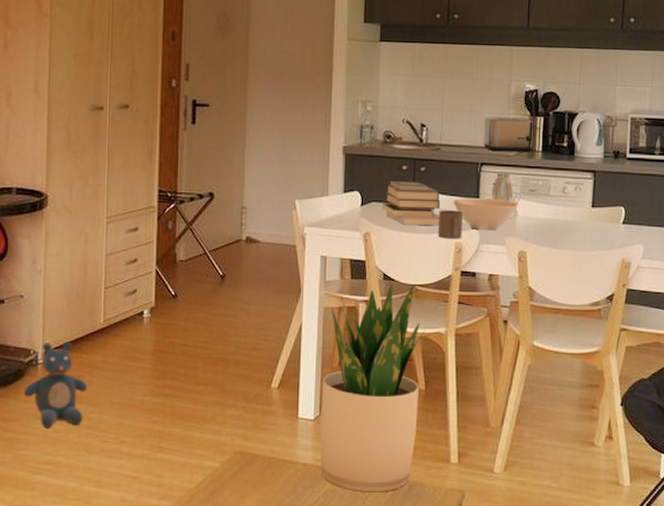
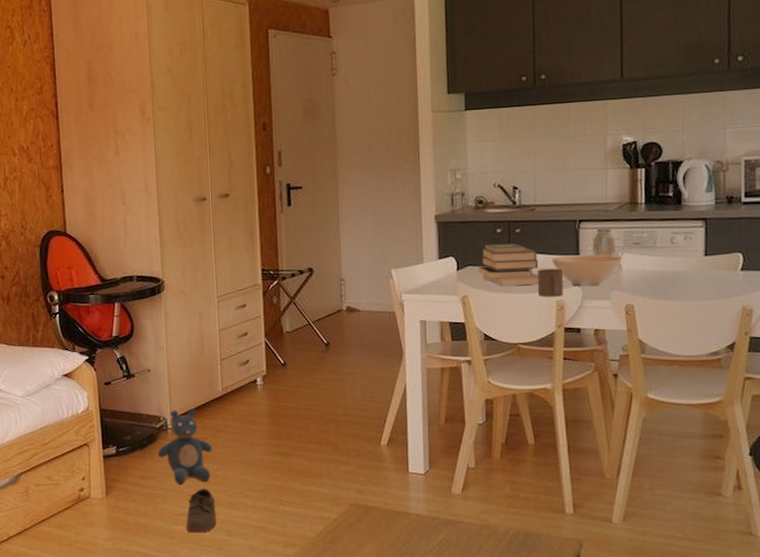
shoe: none [50,432,86,485] -> present [186,488,217,533]
planter: present [320,283,426,493] -> none [430,342,531,542]
toaster: present [483,117,535,152] -> none [580,171,636,208]

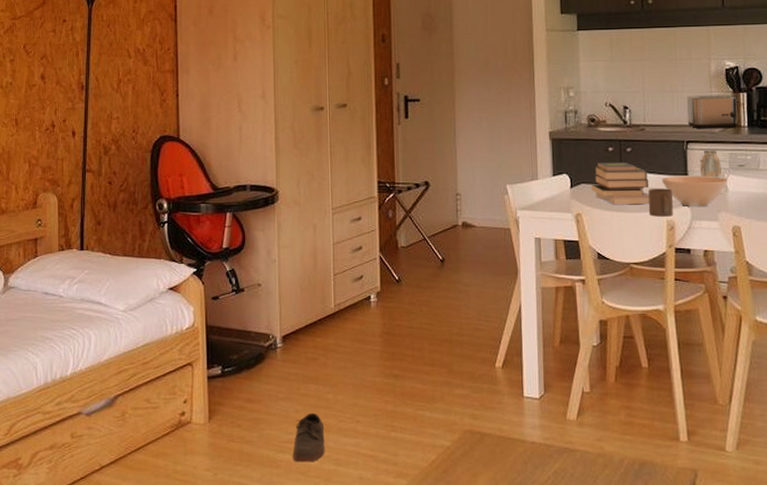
stuffed animal: present [157,408,213,485] -> none [265,326,323,409]
toaster: none [580,171,636,208] -> present [686,95,739,129]

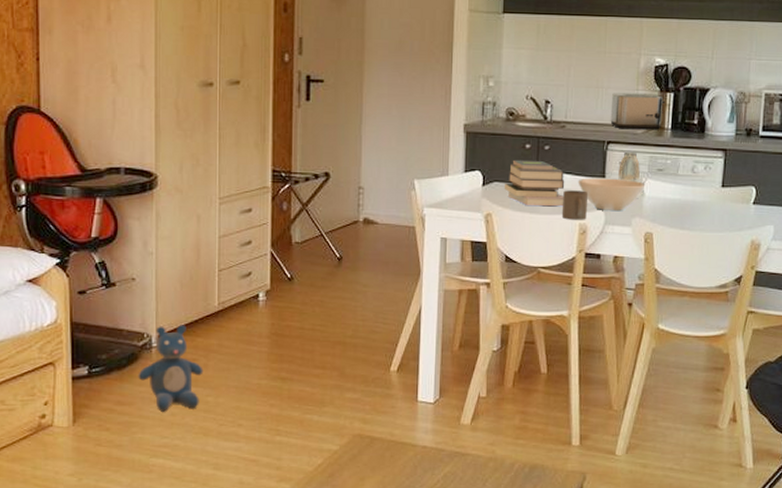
stuffed animal: none [265,326,323,409] -> present [138,325,204,412]
shoe: present [293,412,325,463] -> none [167,416,203,467]

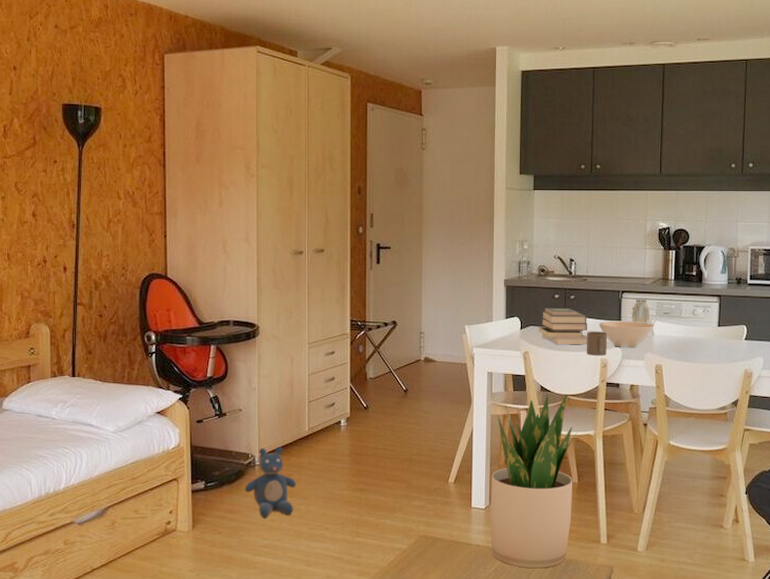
planter: none [440,266,548,475] -> present [490,394,577,569]
toaster: present [610,93,665,130] -> none [624,251,668,281]

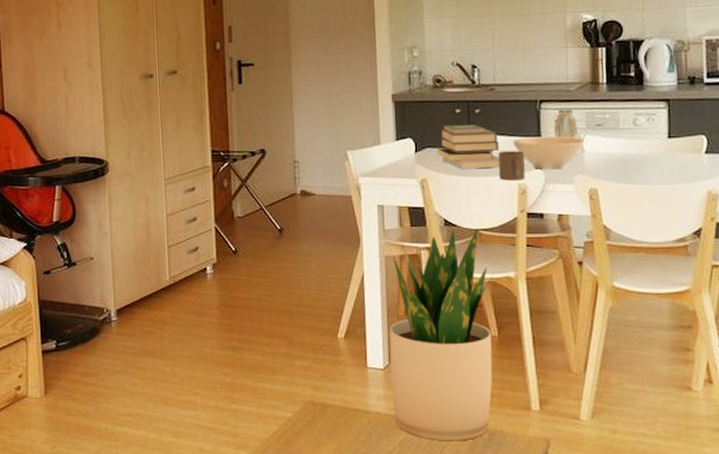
stuffed animal: present [244,447,297,518] -> none [100,299,160,382]

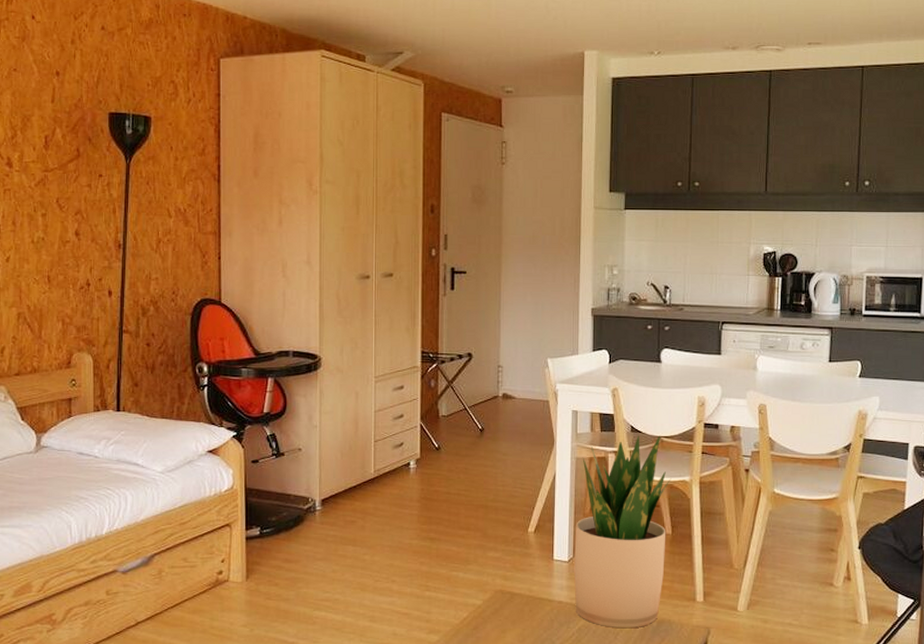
books: present [436,124,500,170] -> none [628,339,684,382]
mug: present [498,151,525,181] -> none [681,366,706,393]
bowl: present [512,136,585,169] -> none [696,355,758,384]
vase: present [554,110,578,139] -> none [733,332,753,359]

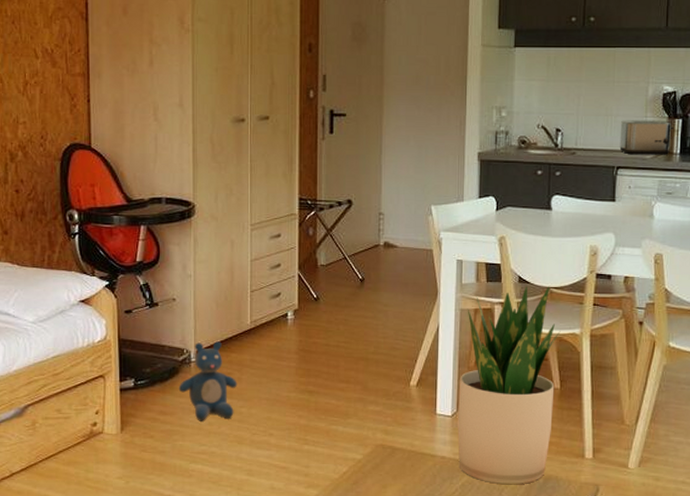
stuffed animal: none [303,490,361,569] -> present [178,341,238,421]
toaster: none [724,278,774,311] -> present [619,120,673,155]

